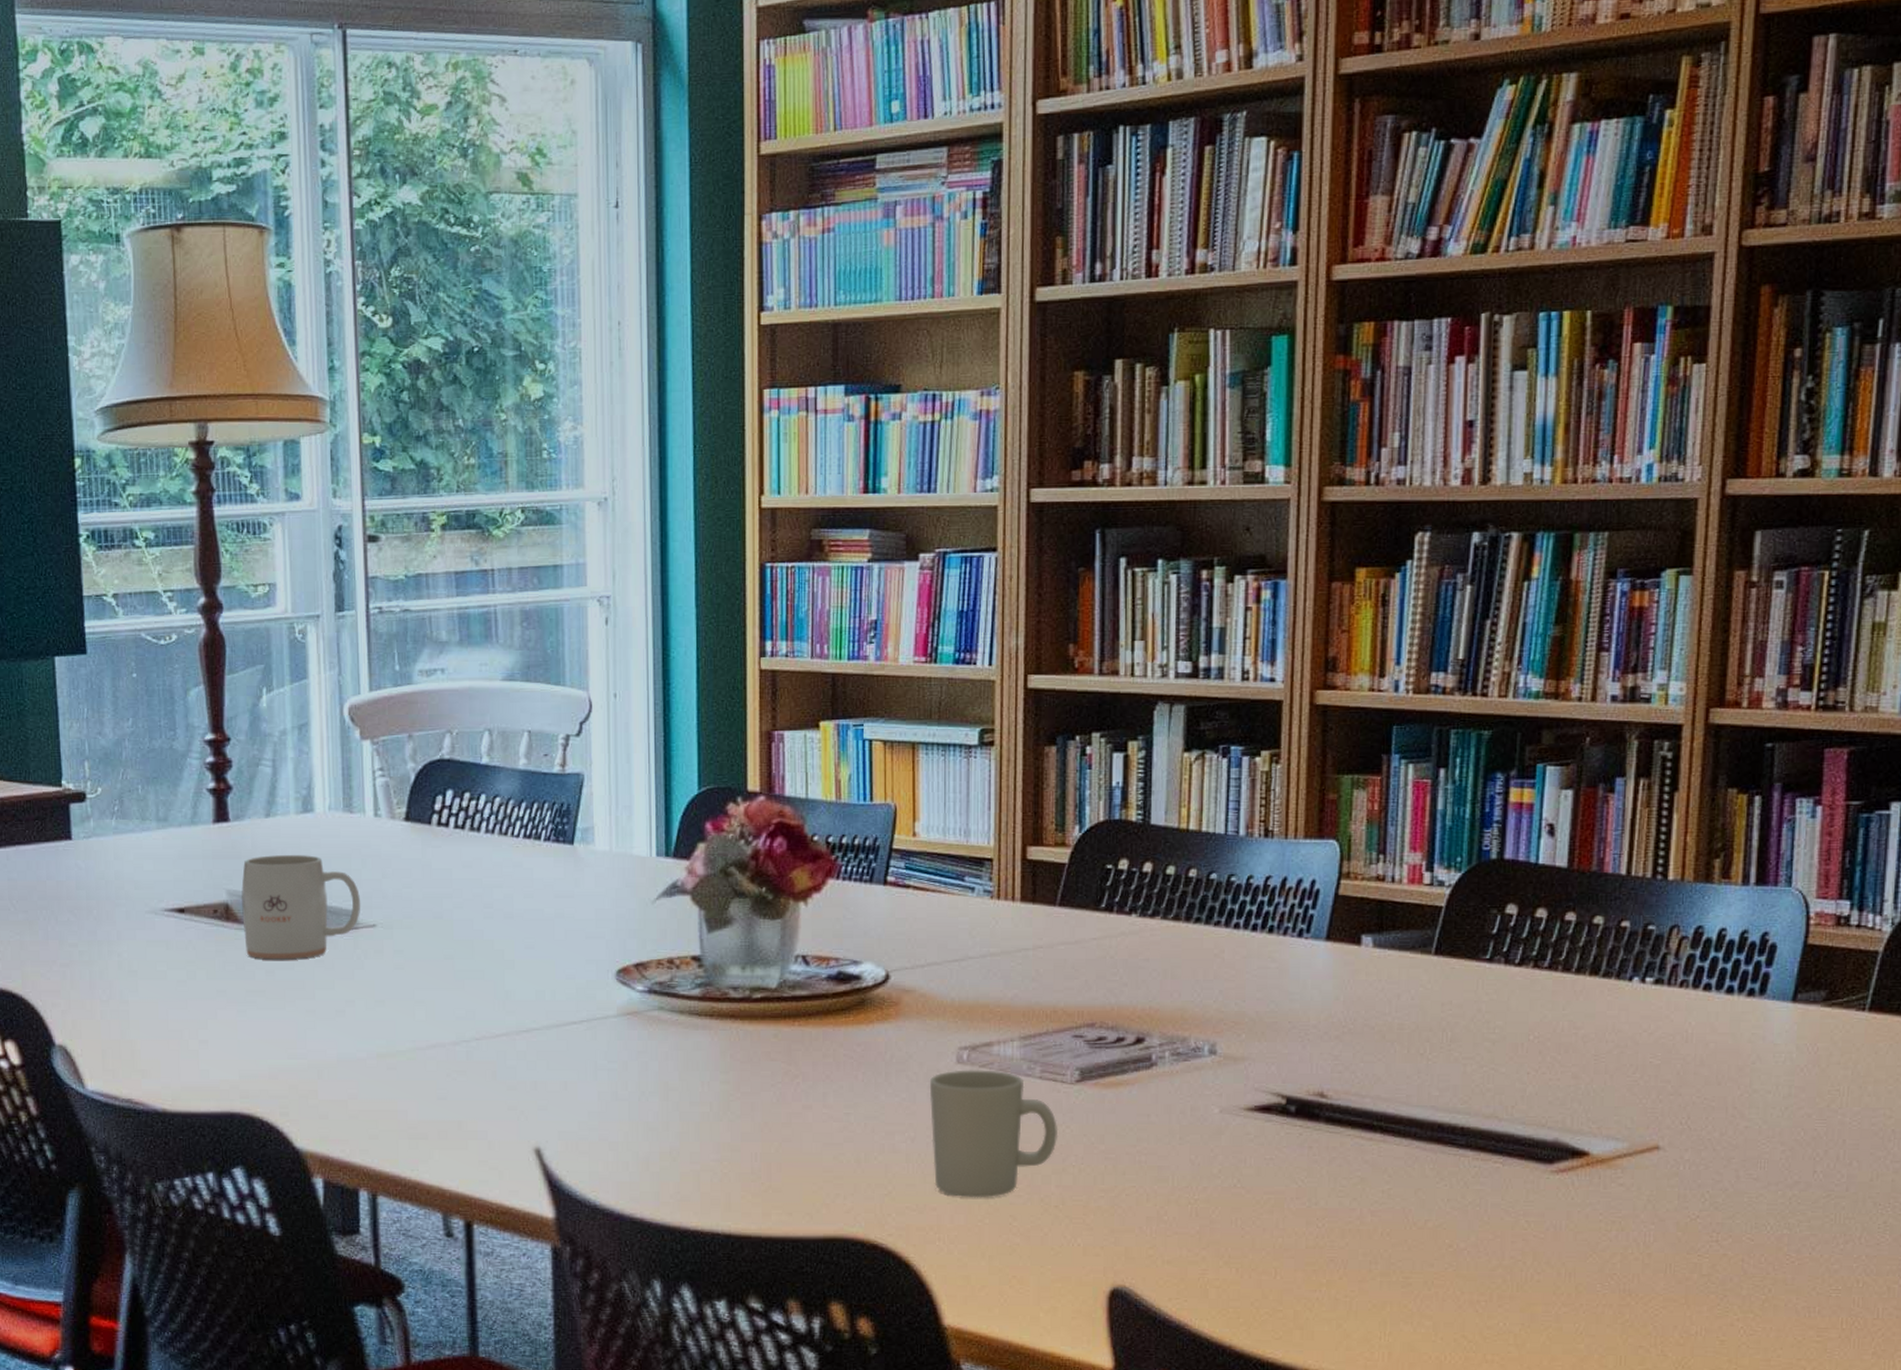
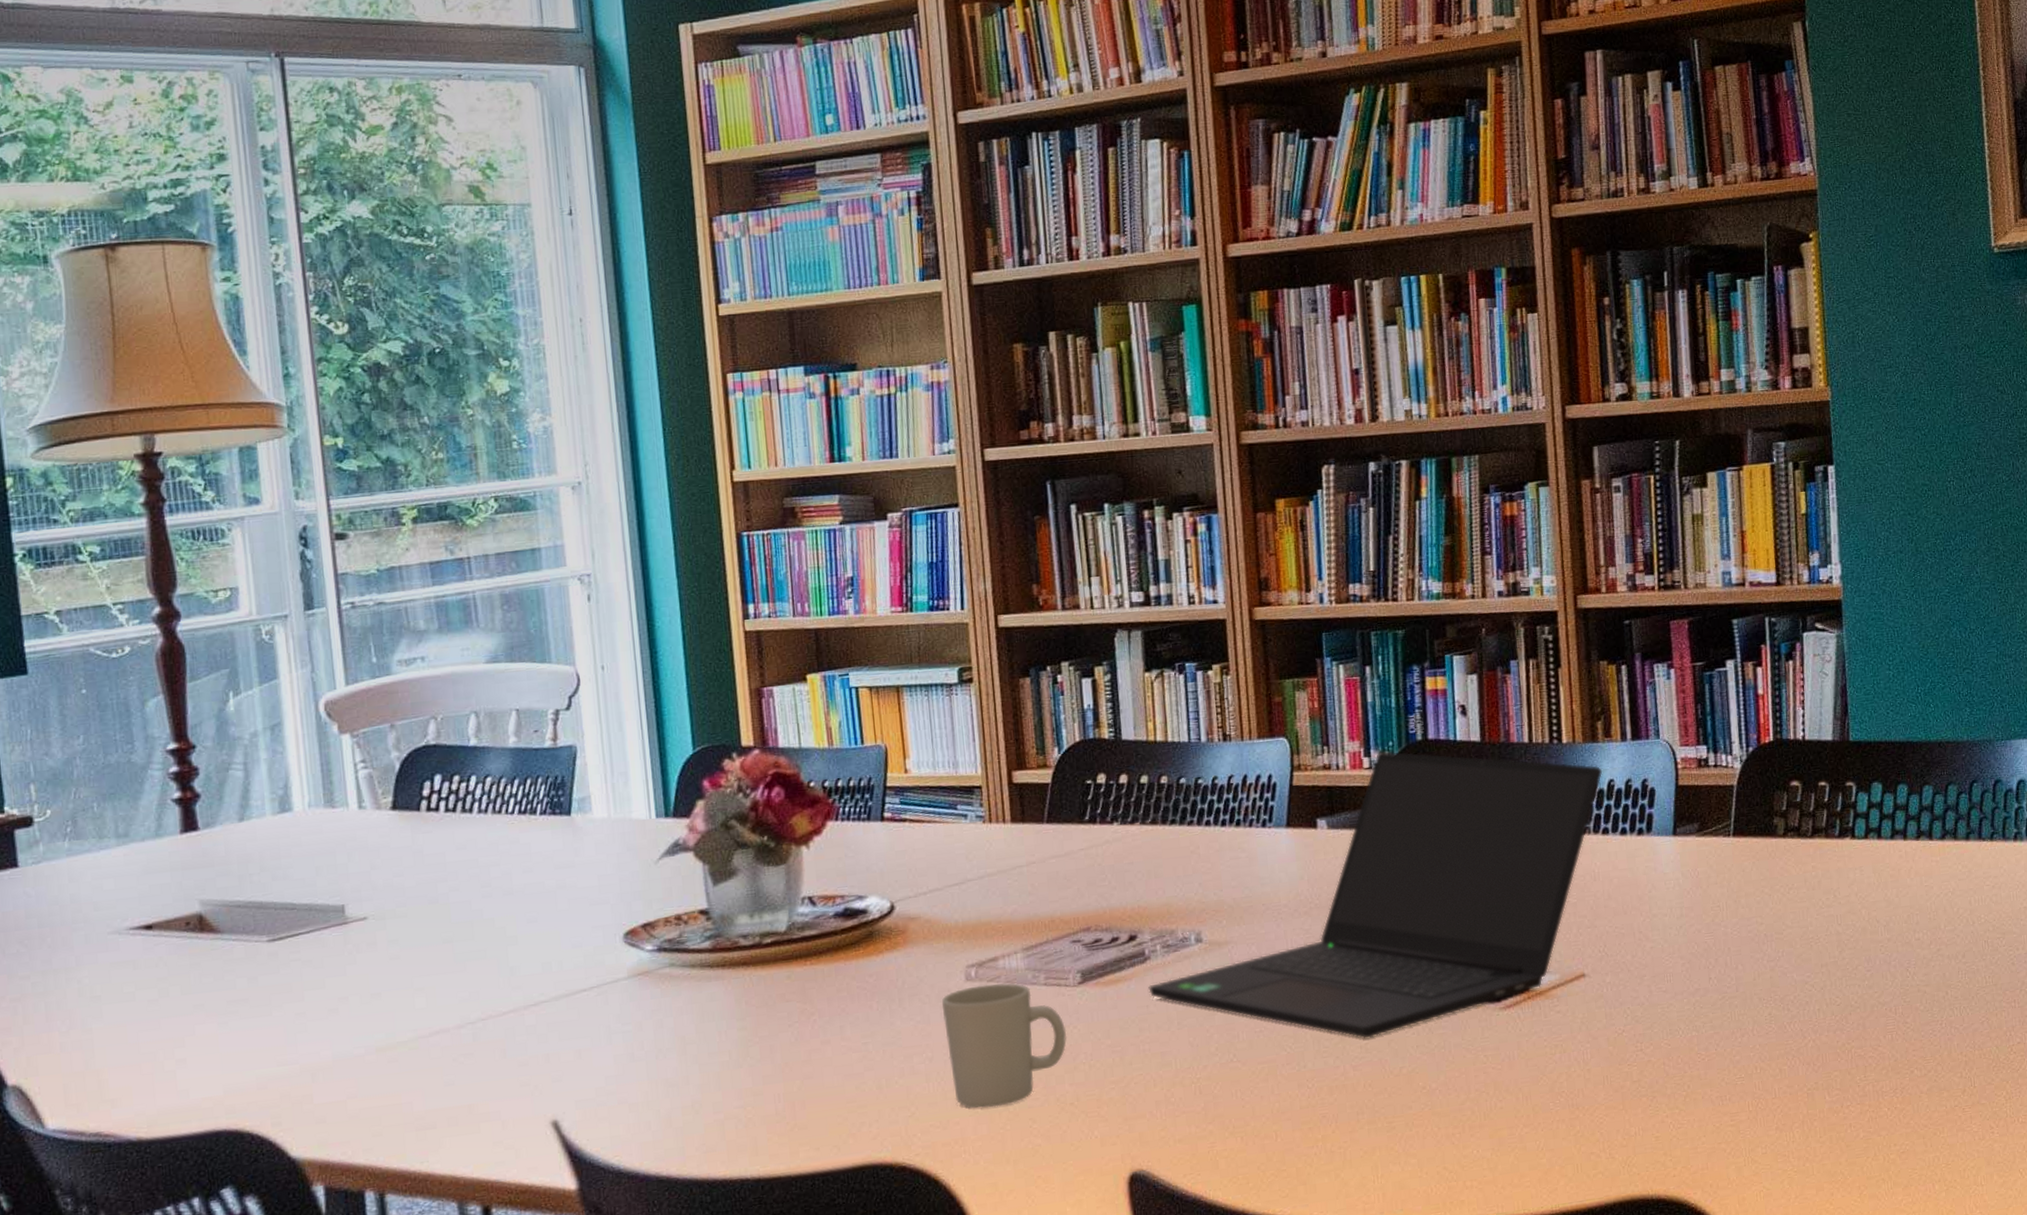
mug: present [241,855,361,960] -> none [216,855,350,967]
laptop: none [1152,867,1714,1183] -> present [1148,750,1603,1039]

